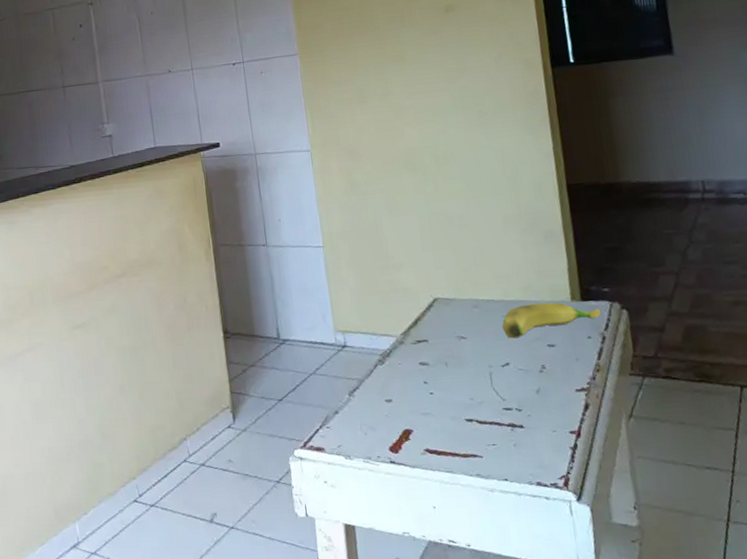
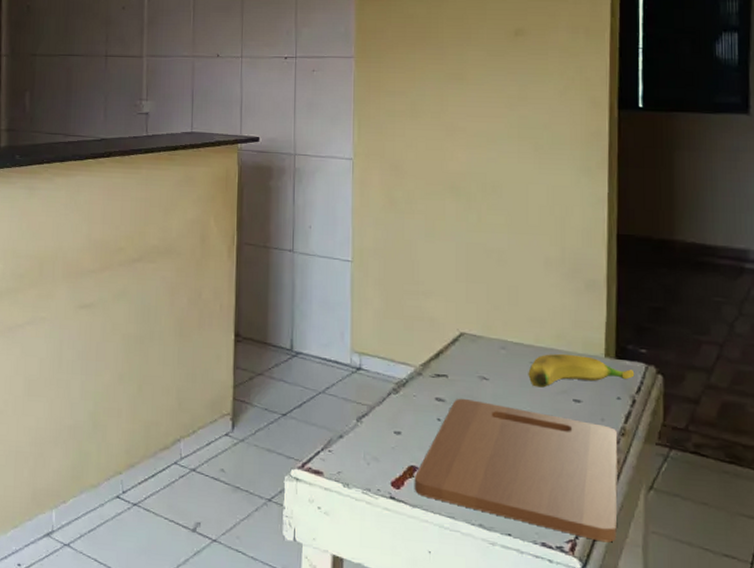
cutting board: none [410,359,606,473] -> present [414,398,618,543]

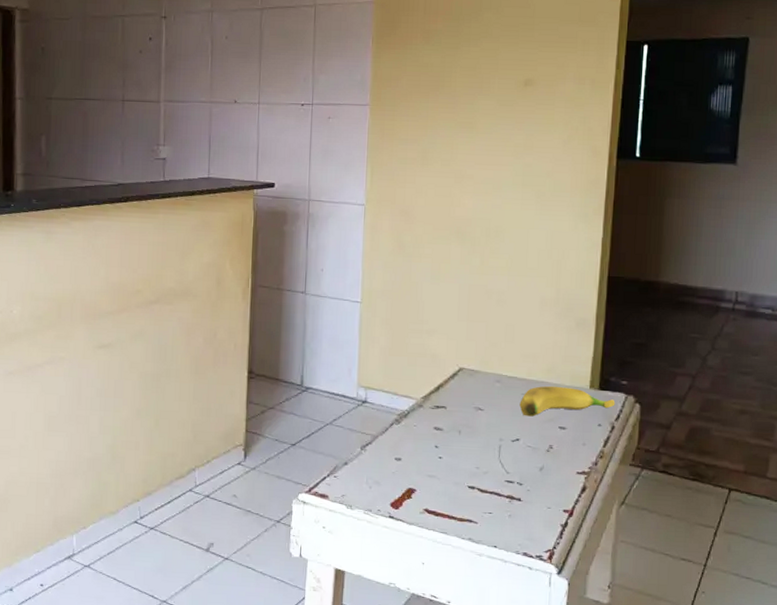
cutting board: present [414,398,618,543] -> none [411,427,597,551]

